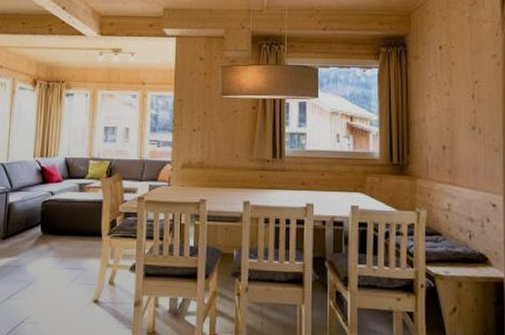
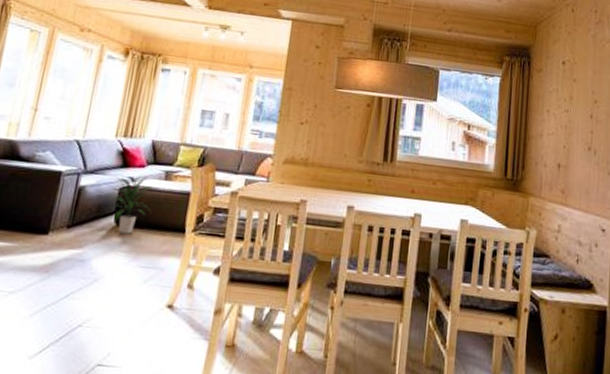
indoor plant: none [35,189,71,241] -> present [108,175,153,234]

